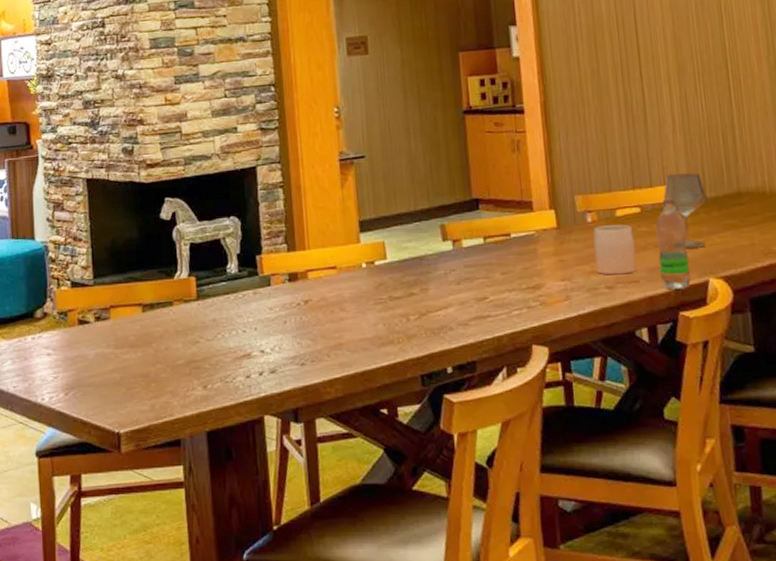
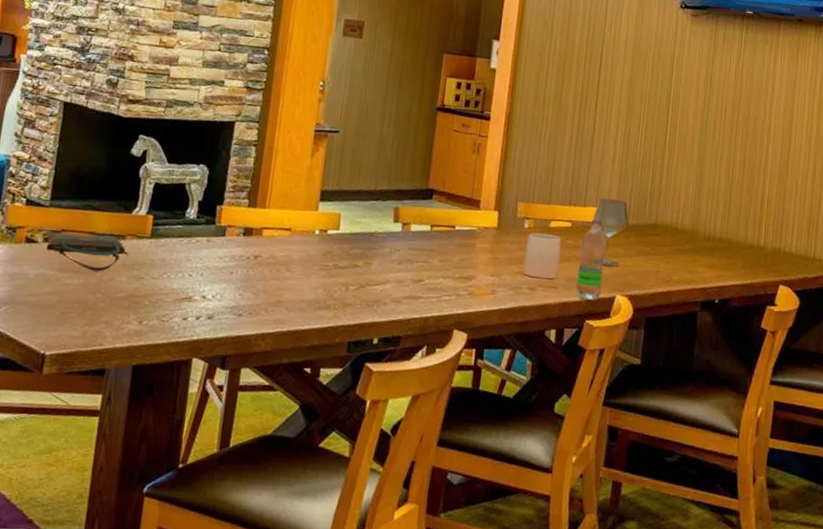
handbag: none [98,303,180,343] -> present [46,232,129,272]

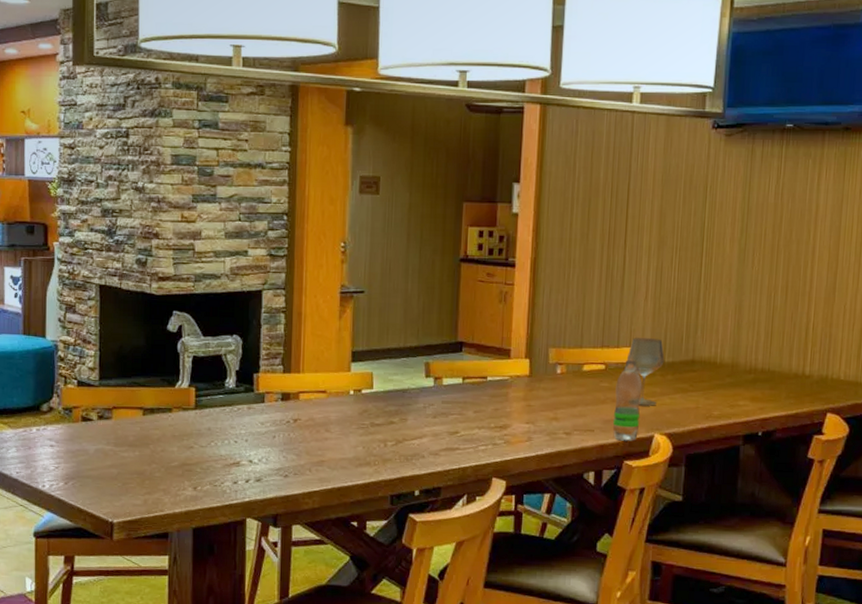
handbag: present [46,232,129,272] -> none [101,409,177,444]
mug: present [523,232,562,280] -> none [558,378,596,423]

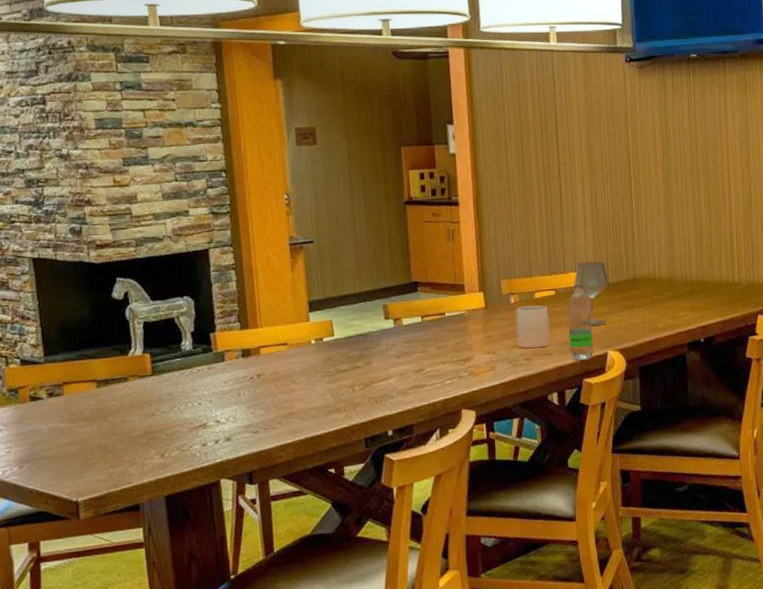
mug: none [558,378,596,423] -> present [515,305,551,349]

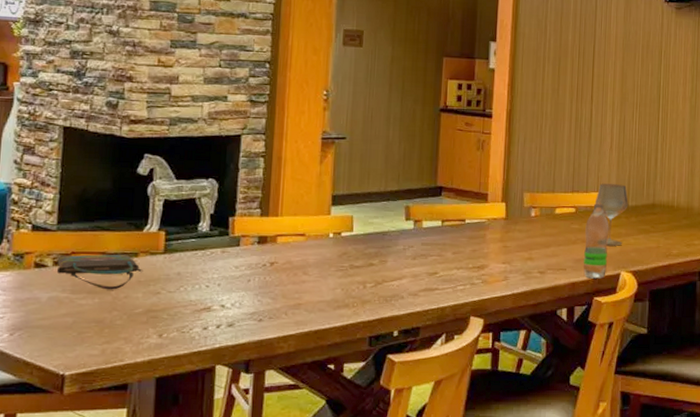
handbag: none [50,379,135,416] -> present [56,253,143,290]
mug: present [515,305,551,349] -> none [532,220,567,263]

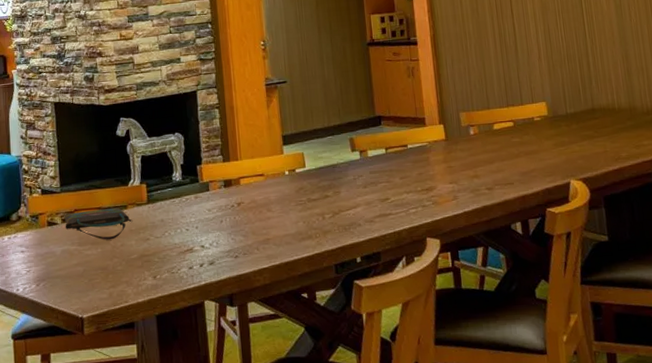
bottle: present [583,204,609,279] -> none [526,115,555,190]
wine glass: present [594,183,628,246] -> none [531,93,567,156]

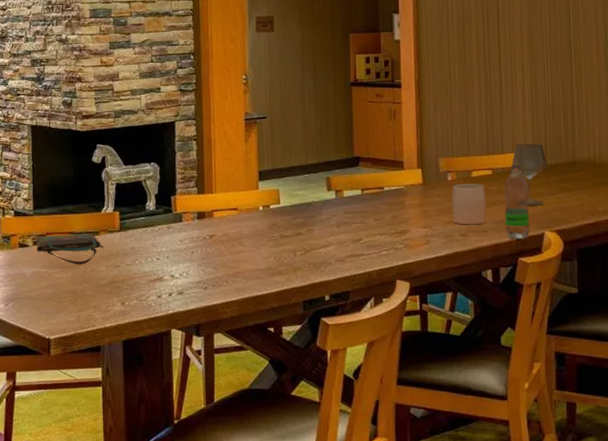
mug: none [475,136,511,179] -> present [451,184,486,225]
bottle: none [526,115,555,190] -> present [504,165,530,240]
wine glass: none [531,93,567,156] -> present [511,144,547,206]

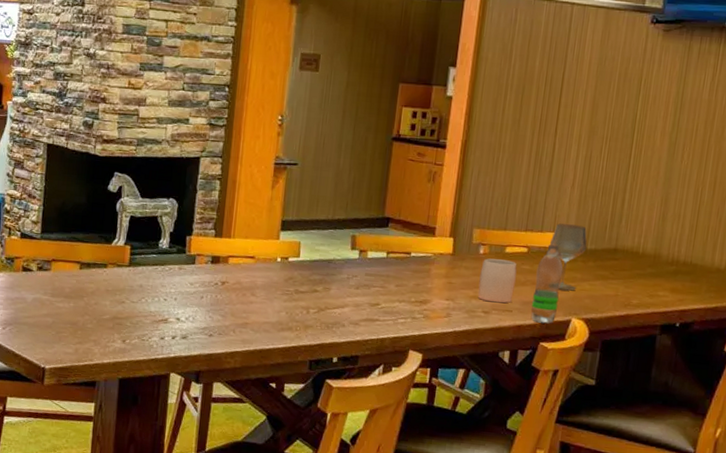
handbag: present [36,233,104,265] -> none [40,262,111,297]

